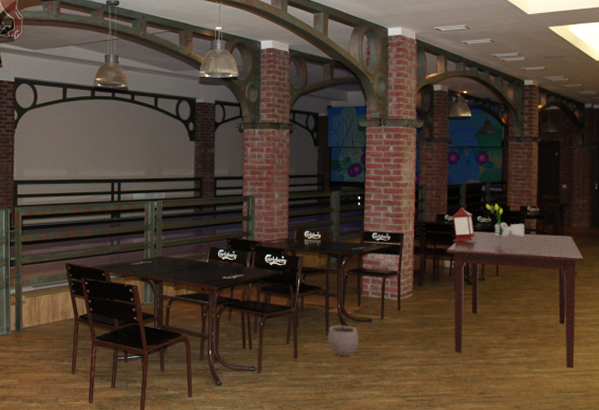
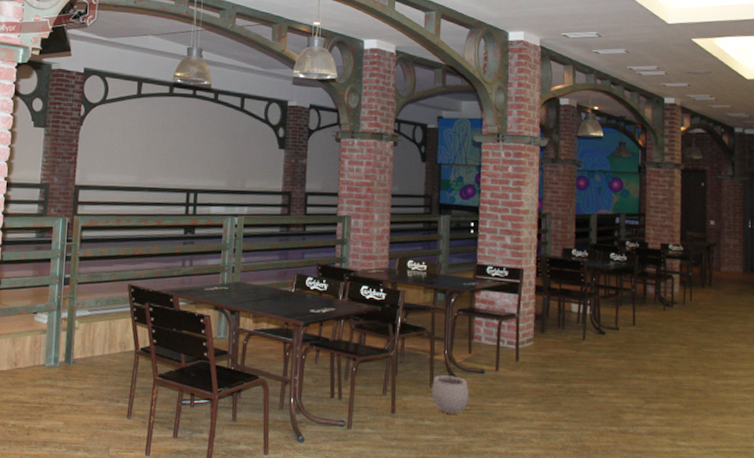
dining table: present [446,231,585,369] -> none [573,271,737,444]
lantern: present [452,203,478,242] -> none [581,236,611,283]
bouquet: present [486,204,525,243] -> none [620,239,666,286]

